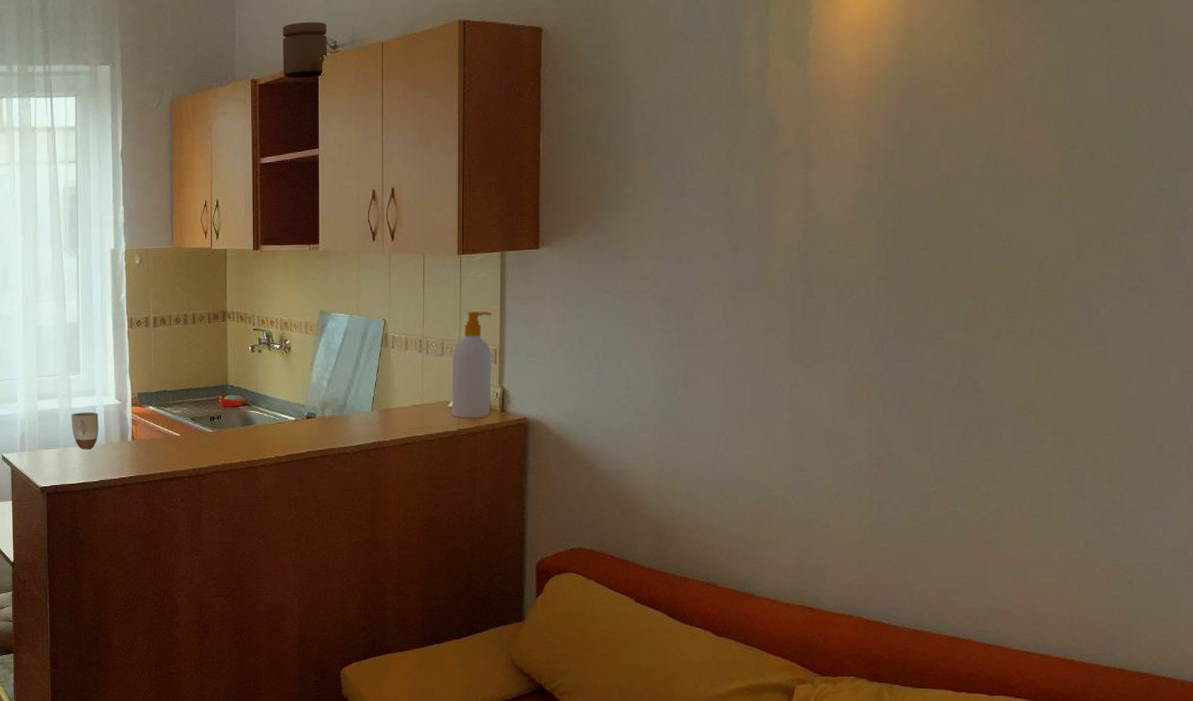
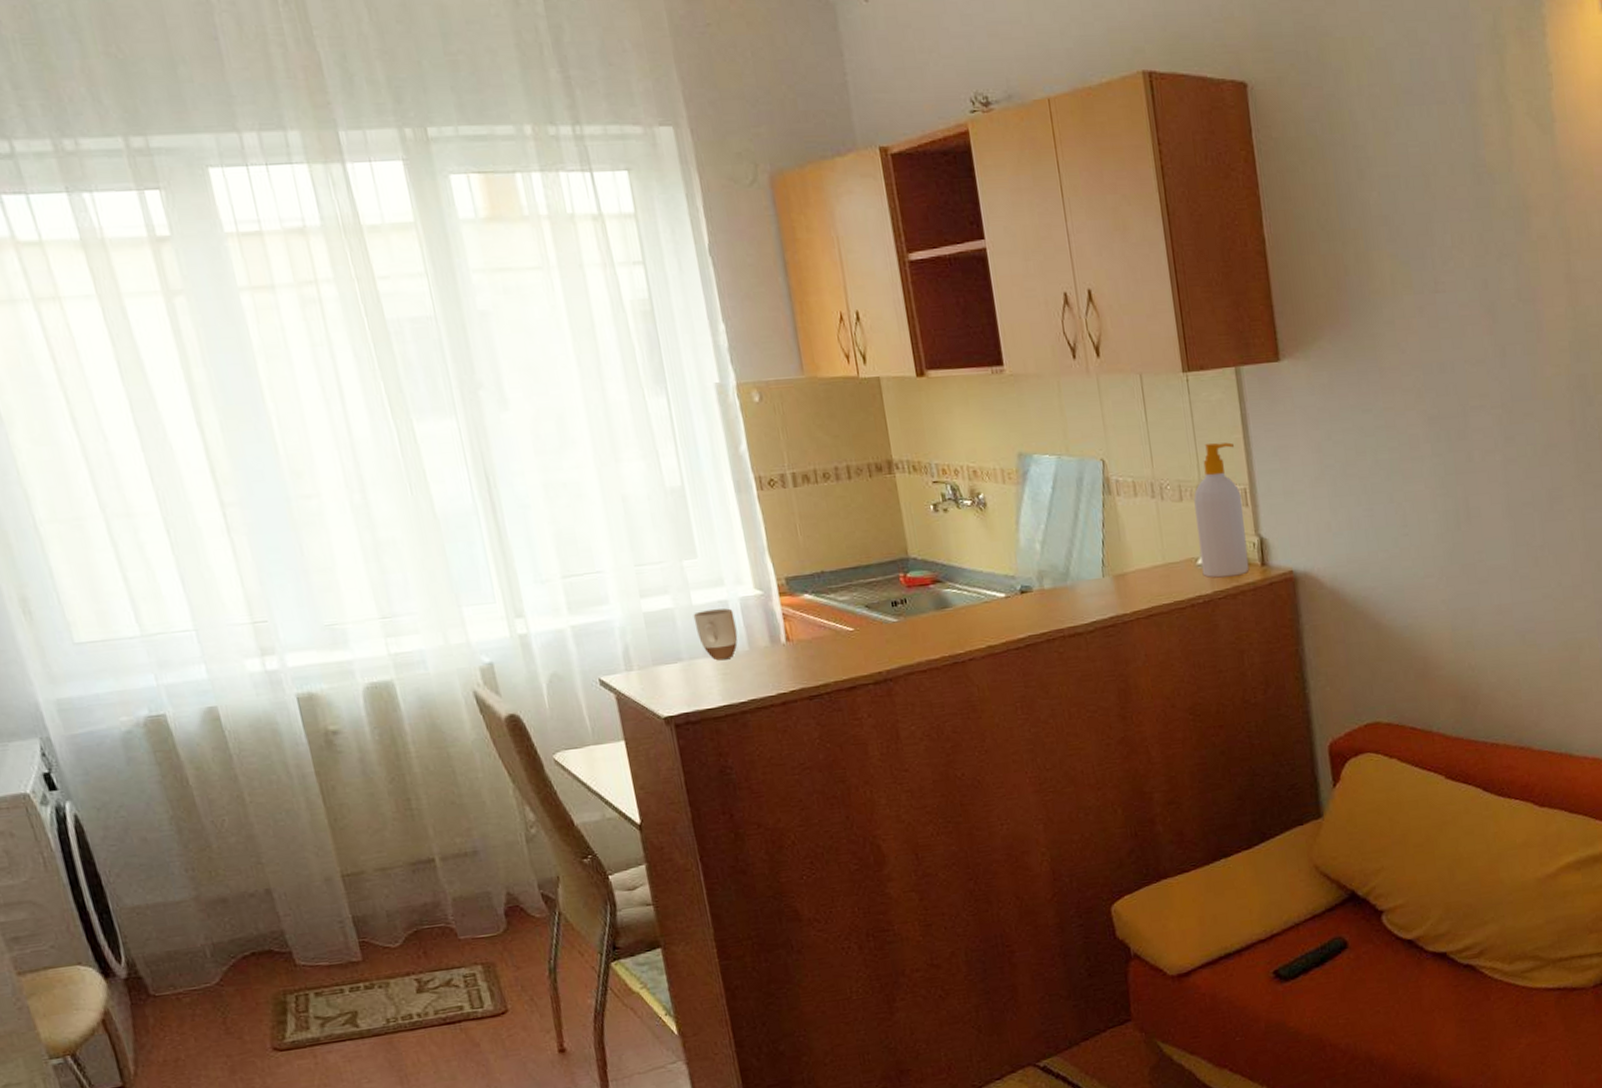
jar: present [282,22,328,79] -> none [911,70,980,146]

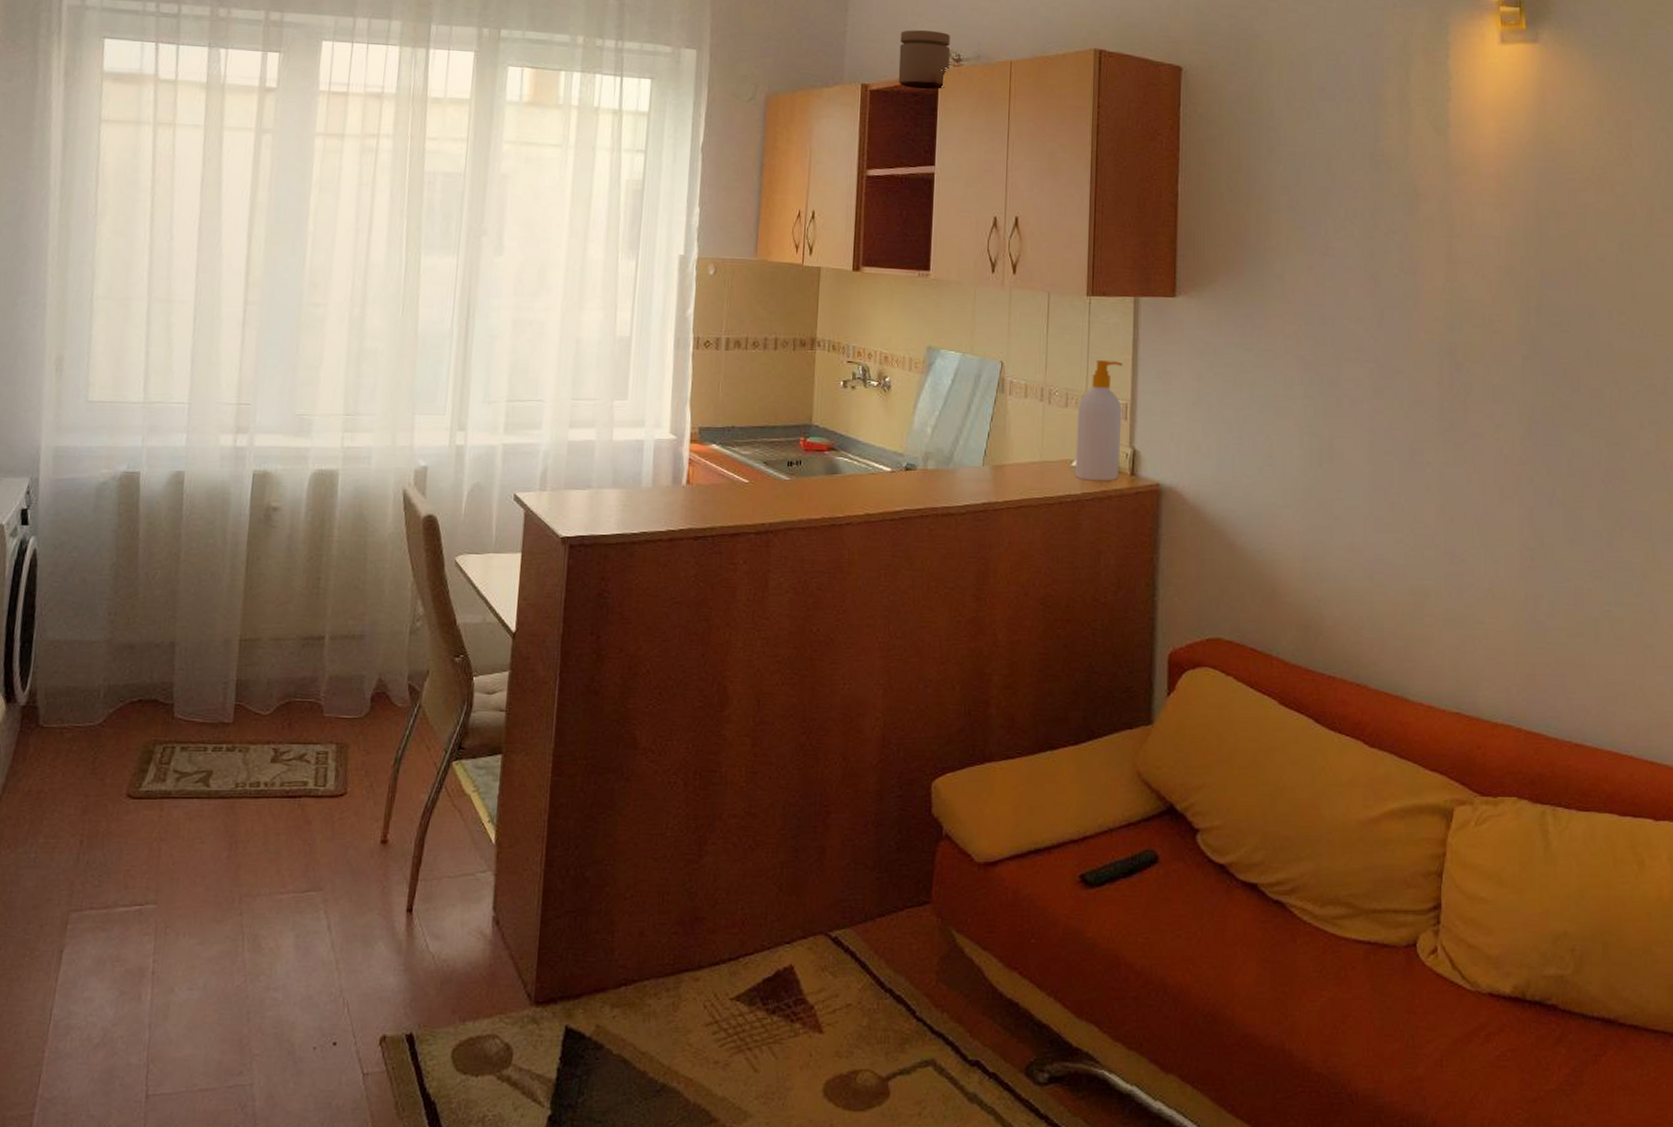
mug: present [693,608,738,661] -> none [610,446,647,493]
jar: none [911,70,980,146] -> present [898,30,951,90]

